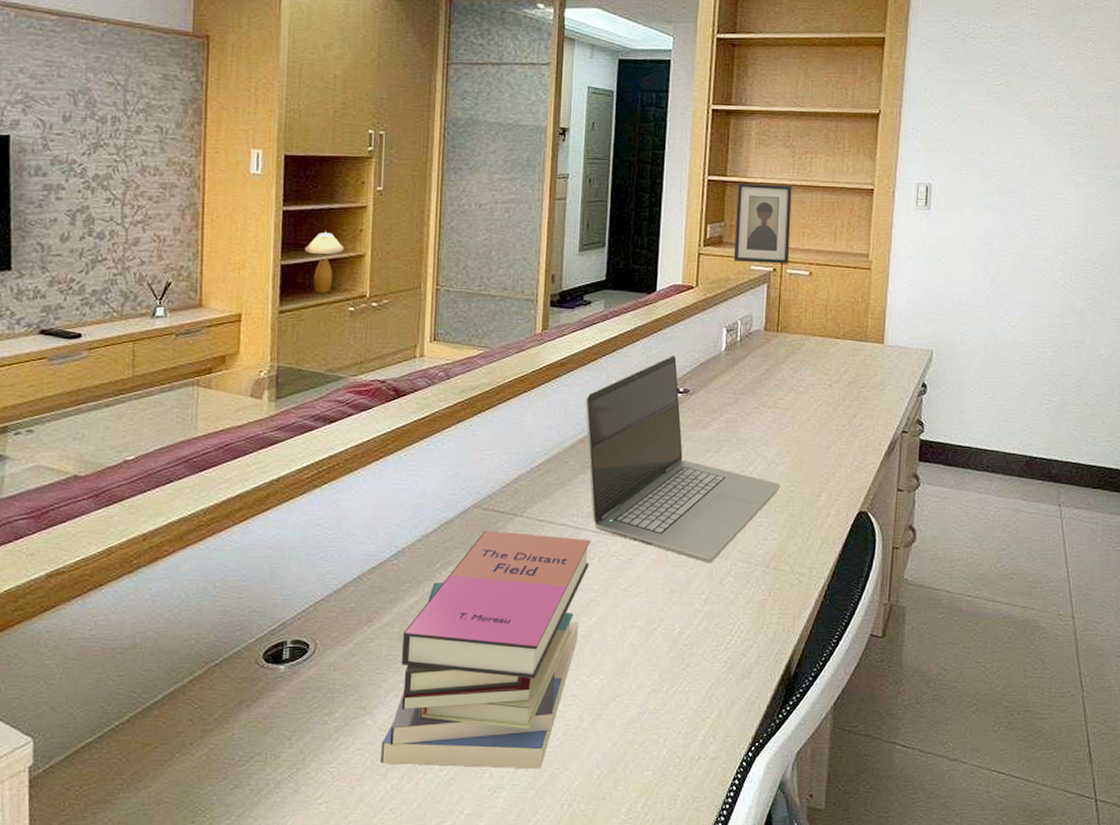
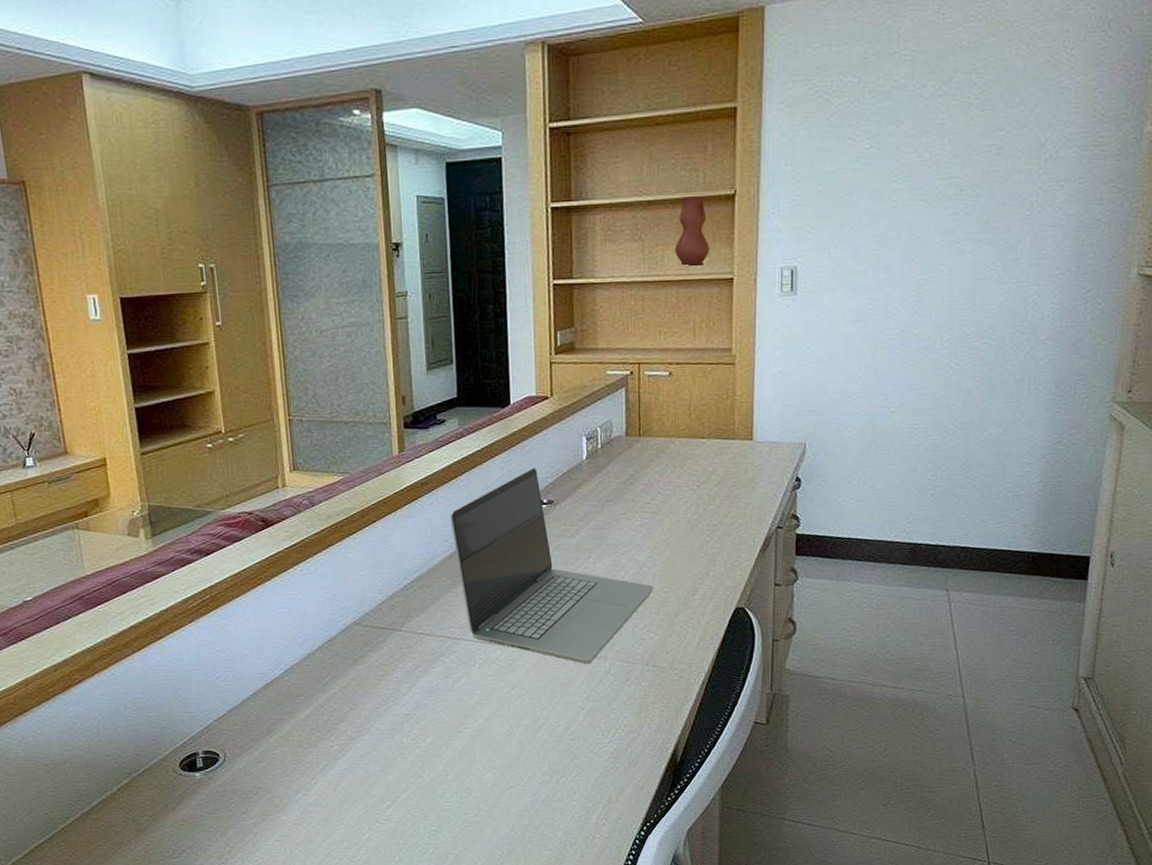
table lamp: present [304,229,345,293] -> none [154,369,194,433]
books: present [381,531,591,769] -> none [297,645,471,853]
picture frame: present [734,183,792,264] -> none [585,282,647,368]
vase: none [822,110,855,175] -> present [675,196,710,266]

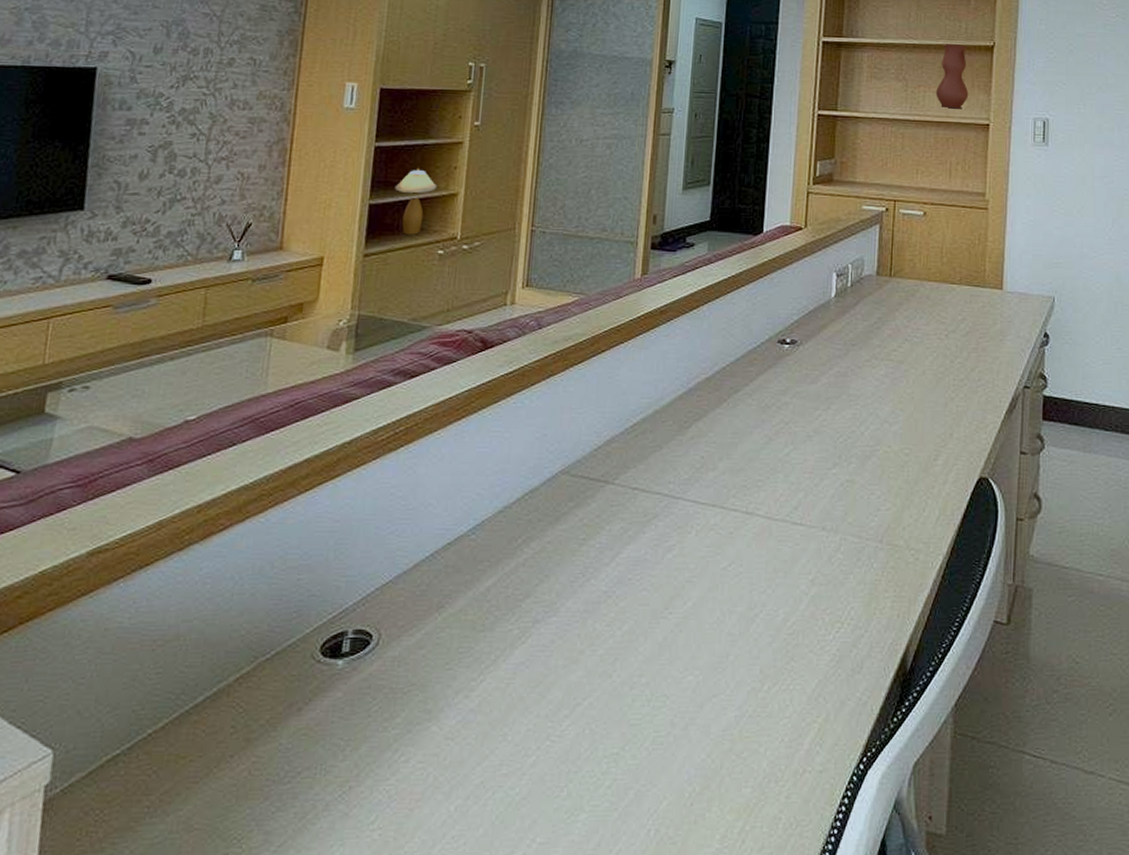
table lamp: none [154,369,194,433] -> present [394,166,438,235]
laptop: present [449,468,654,664] -> none [685,303,895,538]

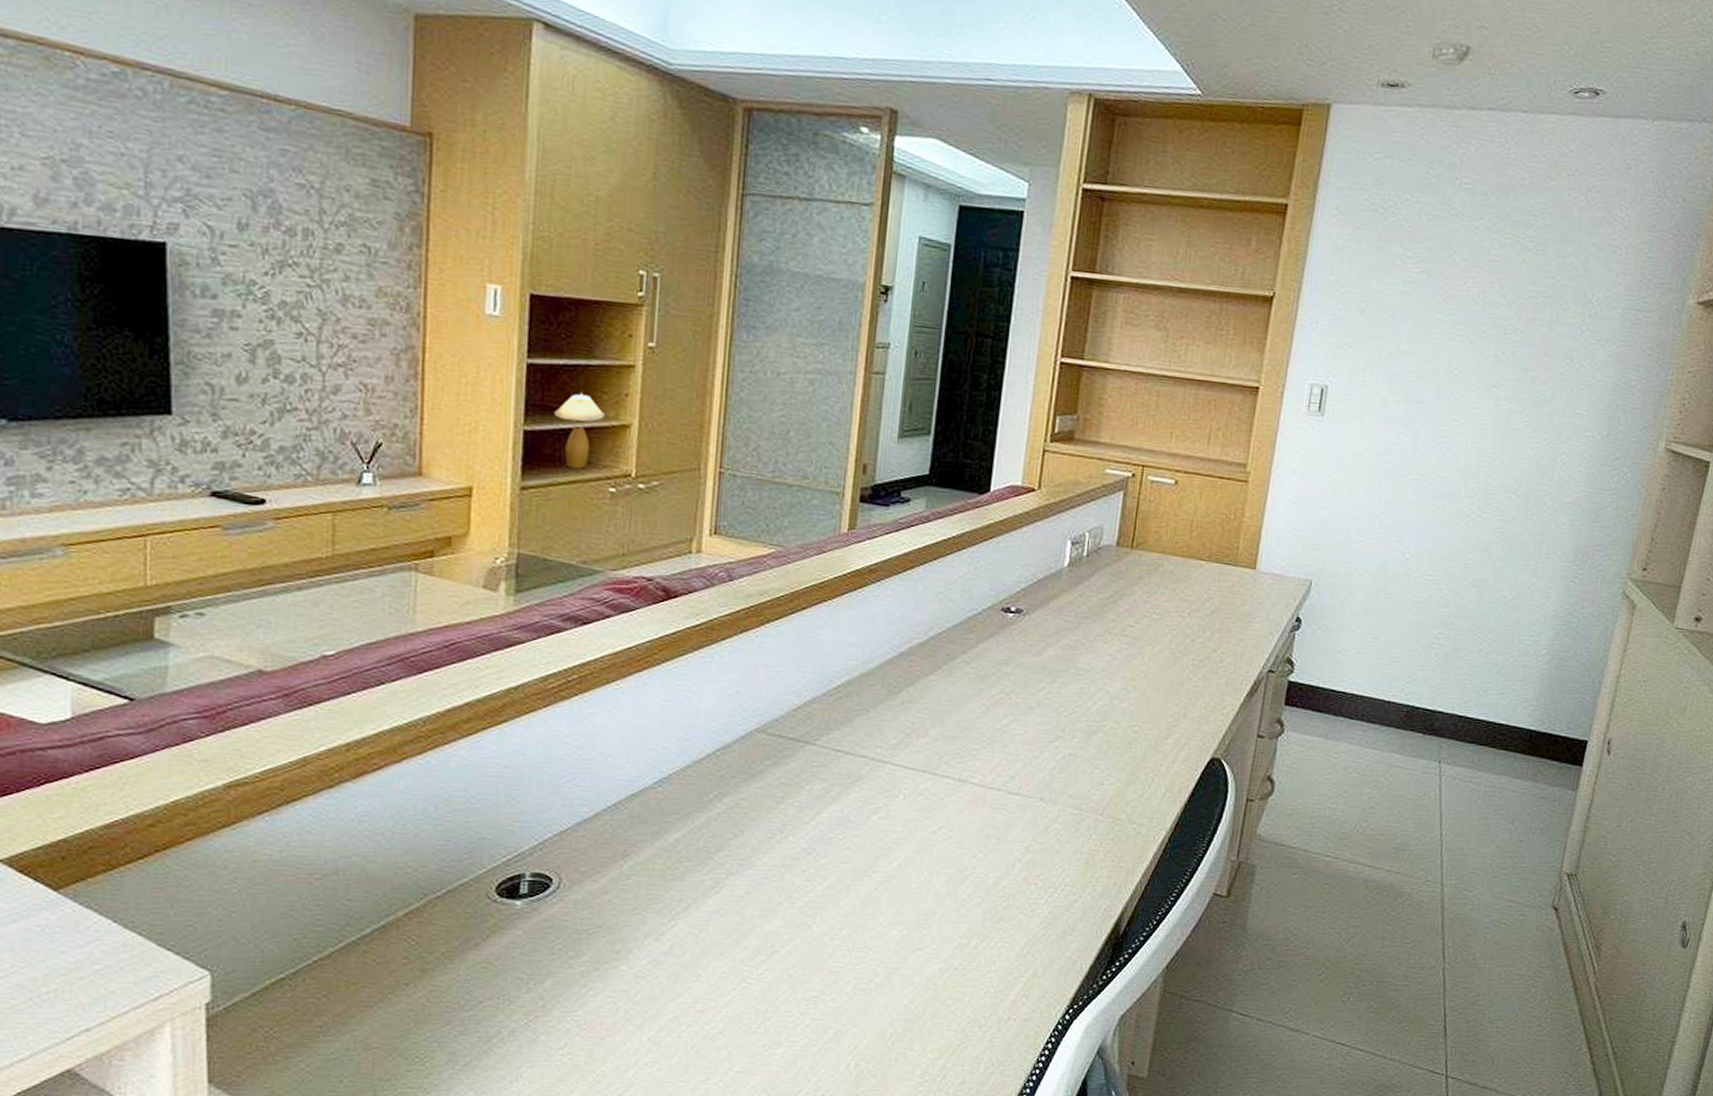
vase: present [936,42,969,109] -> none [1200,288,1244,368]

